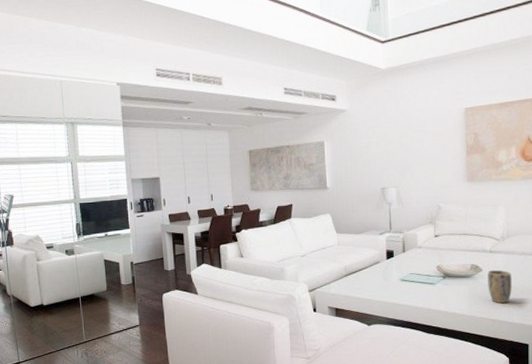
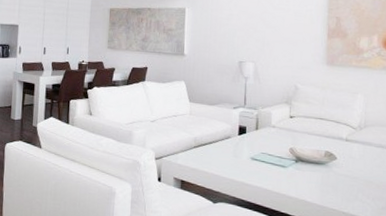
plant pot: present [488,269,512,304] -> none [341,159,367,197]

